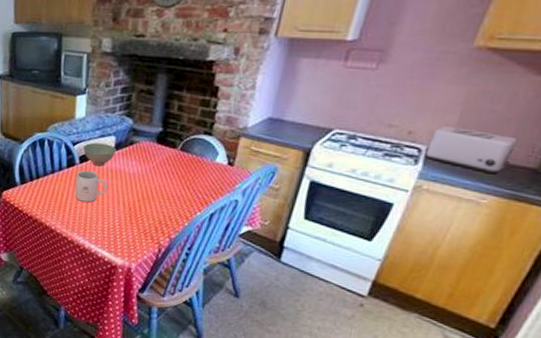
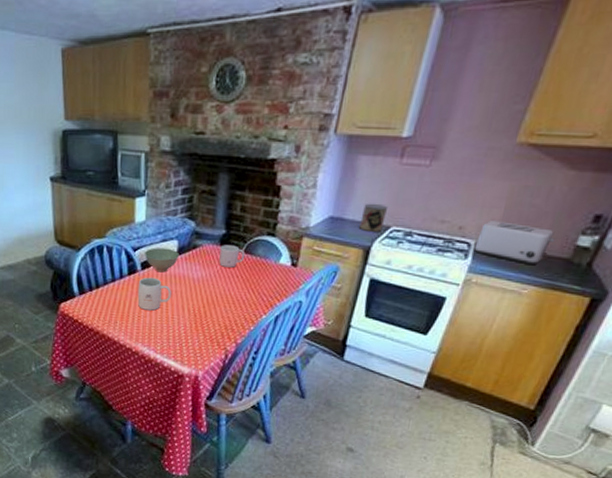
mug: none [155,142,182,164] -> present [219,245,245,268]
tin can: none [299,105,331,135] -> present [359,203,389,233]

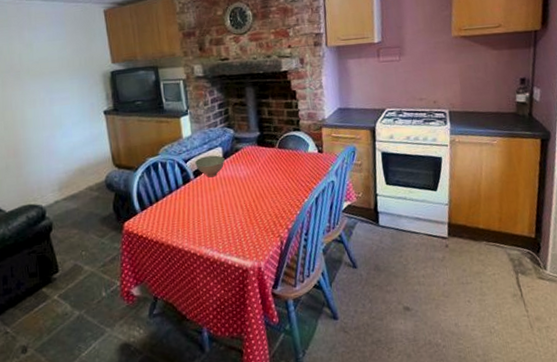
mug: present [137,277,171,311] -> none [193,183,224,214]
mug: present [219,245,245,268] -> none [258,143,280,163]
tin can: present [359,203,389,233] -> none [361,93,380,116]
toaster: present [474,221,555,266] -> none [449,92,501,122]

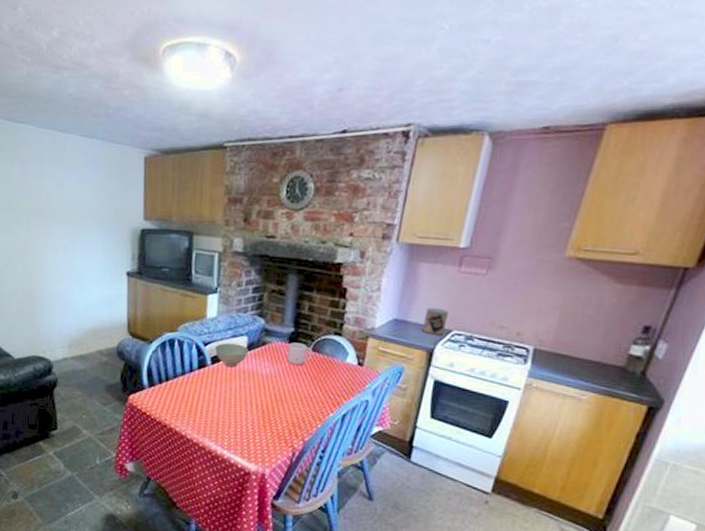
mug: none [258,143,280,163] -> present [287,342,313,365]
tin can: none [361,93,380,116] -> present [422,307,450,336]

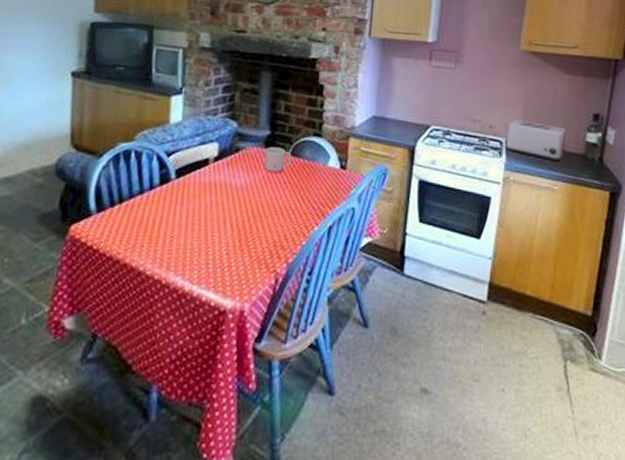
bowl: present [215,343,249,368] -> none [180,151,220,181]
tin can: present [422,307,450,336] -> none [402,102,426,132]
toaster: none [532,328,608,373] -> present [506,120,569,162]

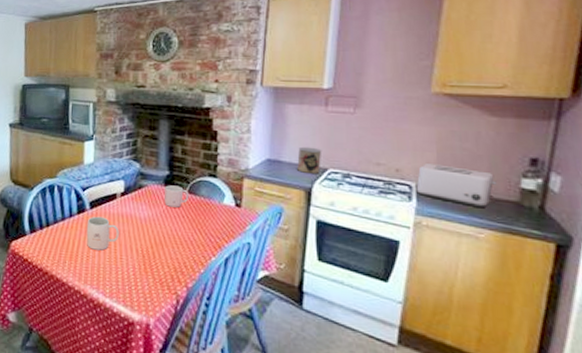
mug: none [170,186,211,228] -> present [86,216,119,251]
tin can: none [402,102,426,132] -> present [297,146,322,175]

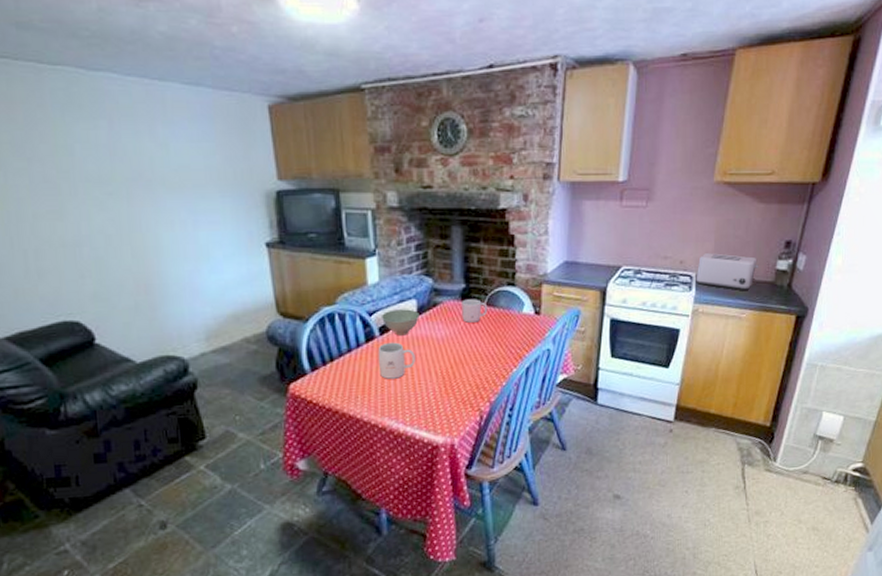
bowl: none [93,187,126,212] -> present [382,309,419,336]
tin can: present [297,146,322,175] -> none [593,245,617,274]

